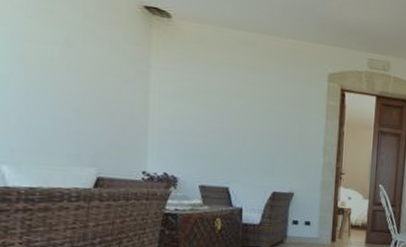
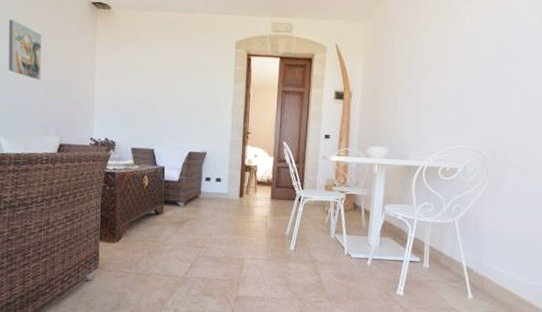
wall art: none [14,11,68,95] -> present [8,20,41,80]

